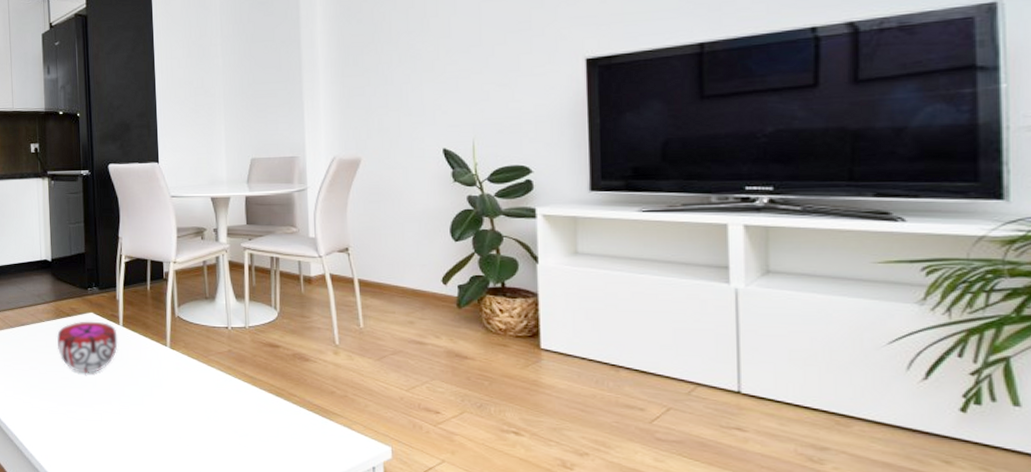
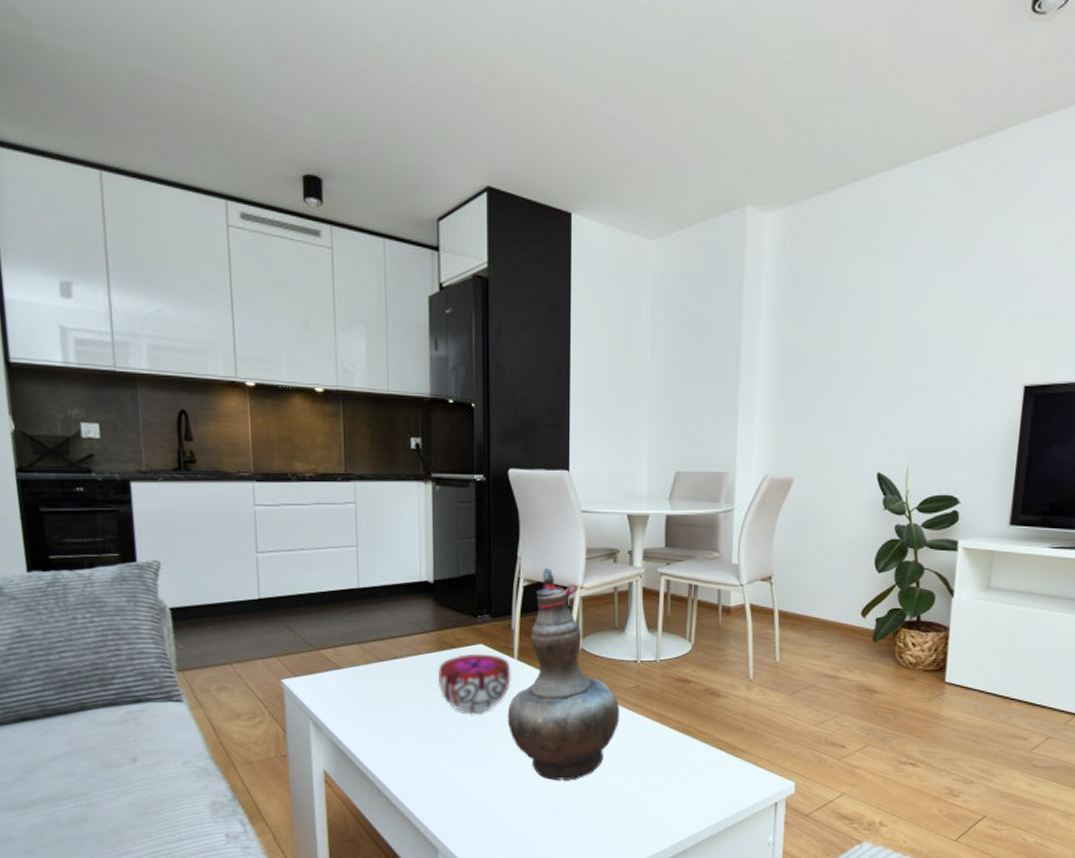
decorative vase: none [116,246,216,437] -> present [507,568,620,780]

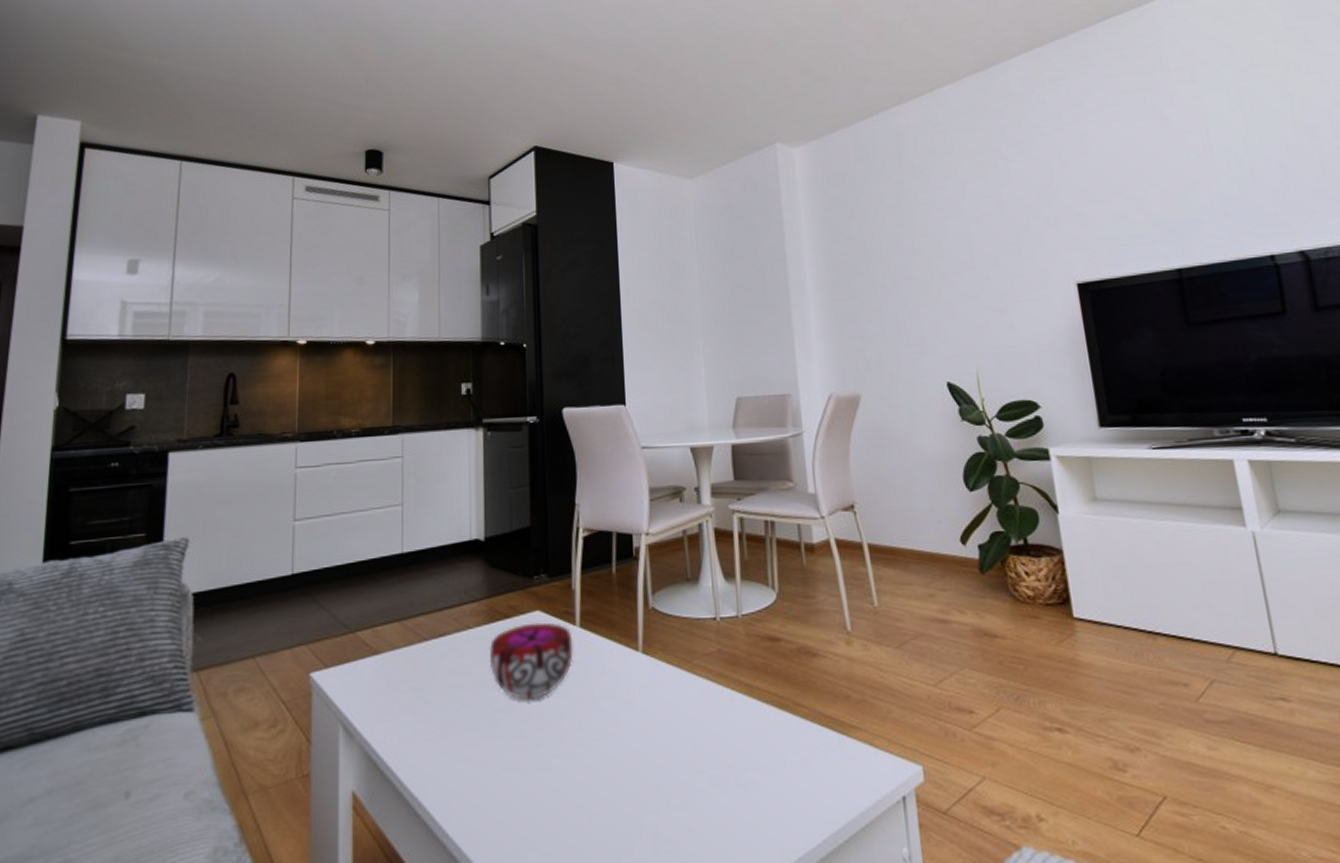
decorative vase: present [507,568,620,780] -> none [570,514,703,785]

